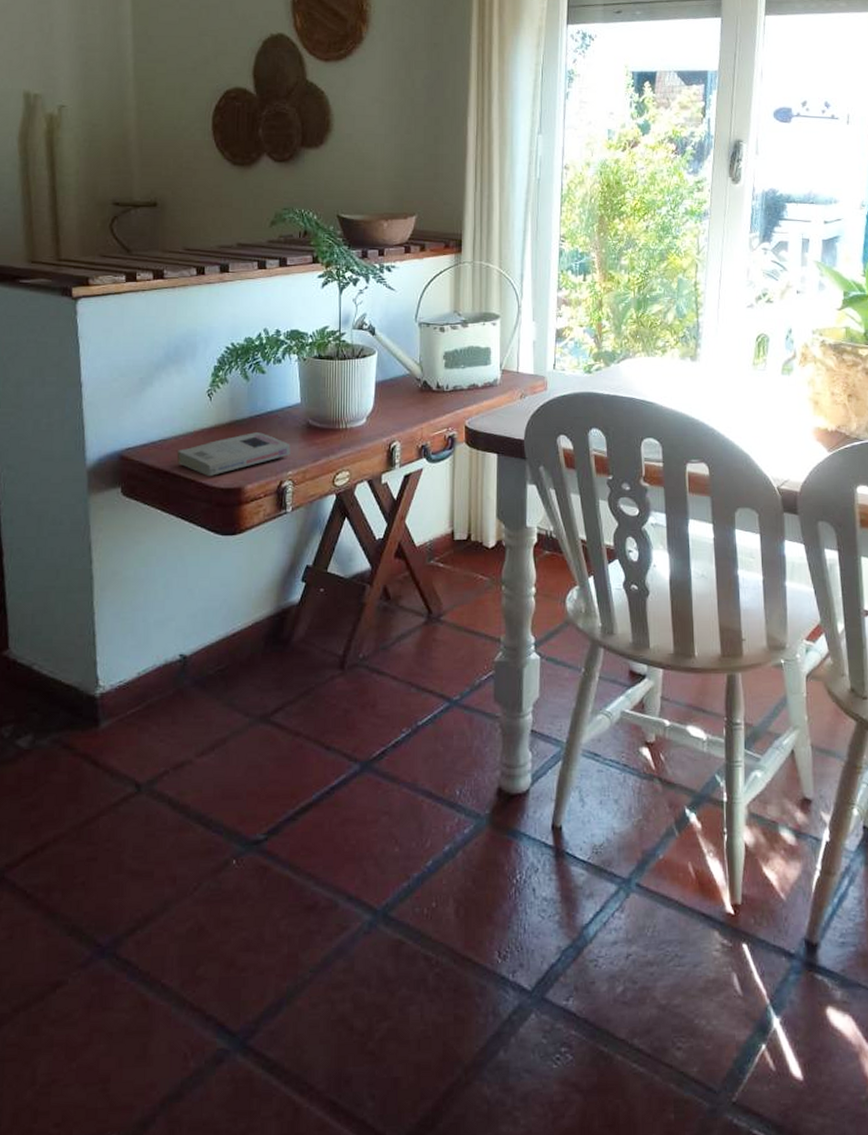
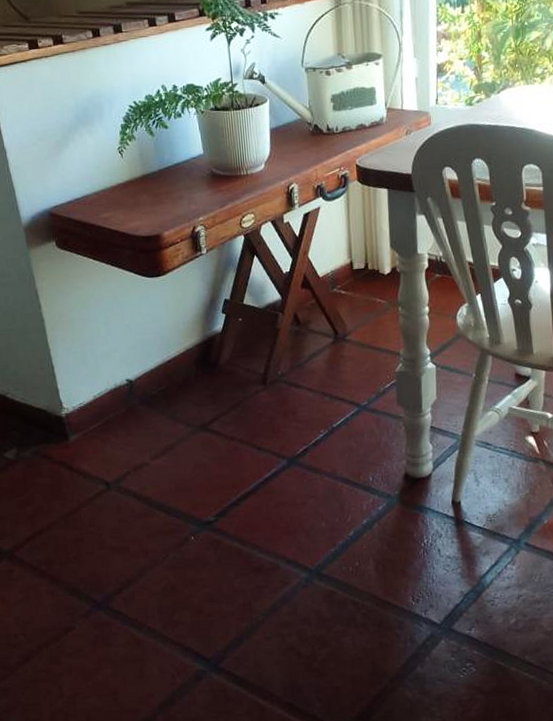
book: present [177,432,290,476] -> none [99,183,199,226]

